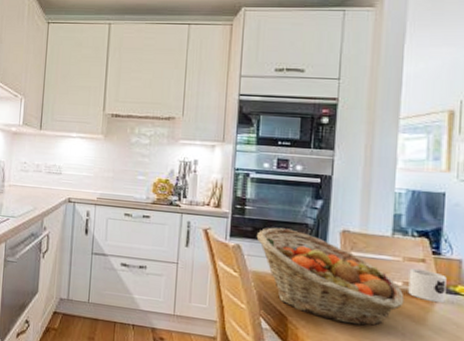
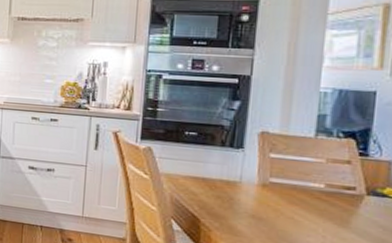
fruit basket: present [256,227,405,326] -> none [168,129,327,229]
mug: present [408,268,447,304] -> none [331,170,374,206]

